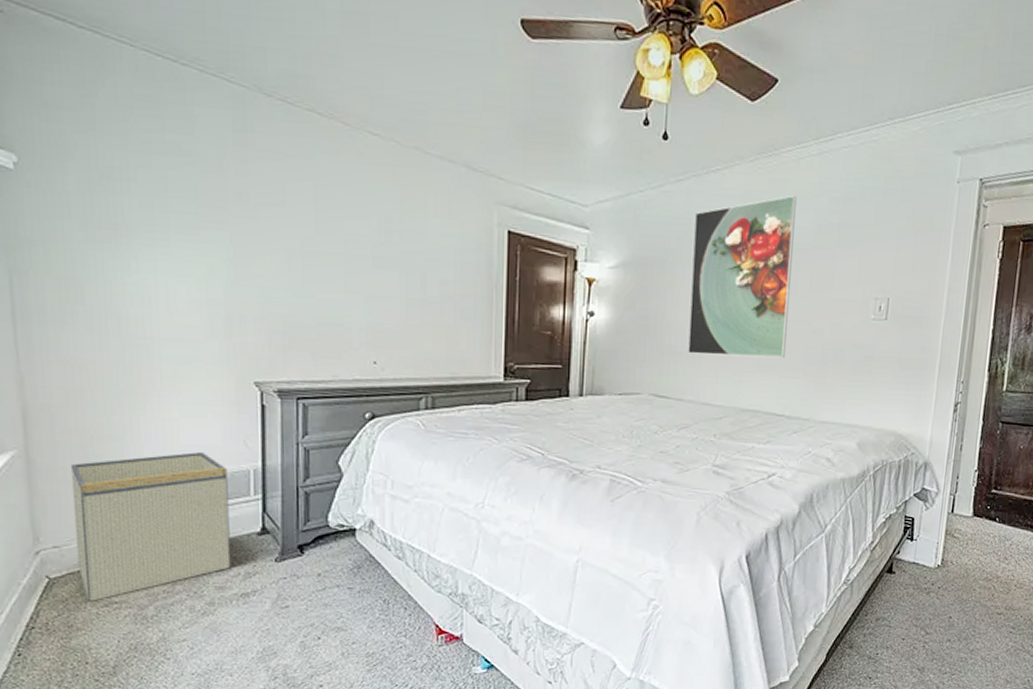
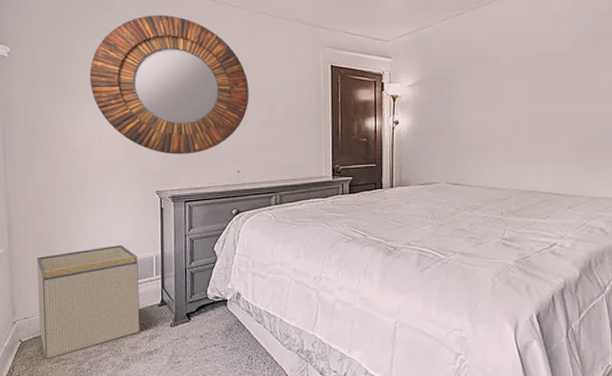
home mirror: none [150,131,392,335] -> present [89,14,249,155]
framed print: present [688,195,797,359] -> none [472,15,556,148]

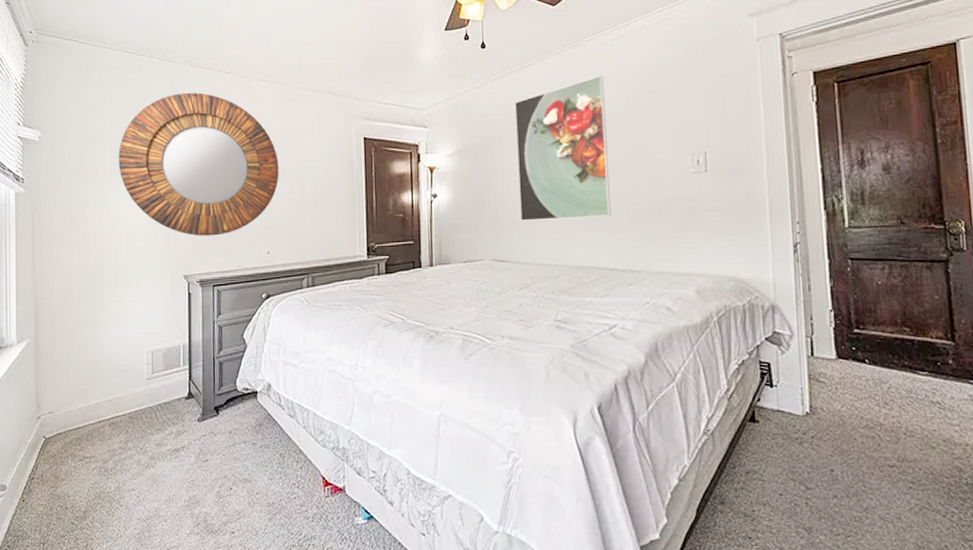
storage bin: present [36,245,140,359] -> none [62,334,167,457]
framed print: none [472,15,556,148] -> present [514,75,611,221]

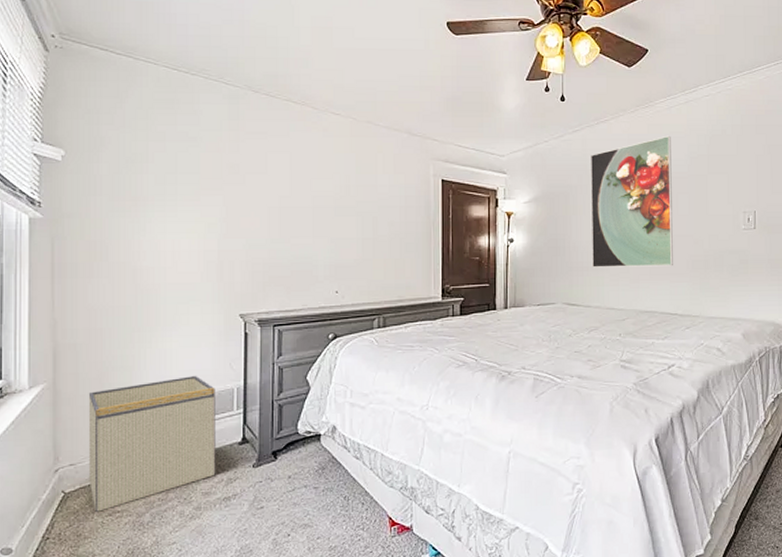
storage bin: none [62,334,167,457] -> present [88,376,216,512]
home mirror: present [118,92,279,236] -> none [163,119,351,273]

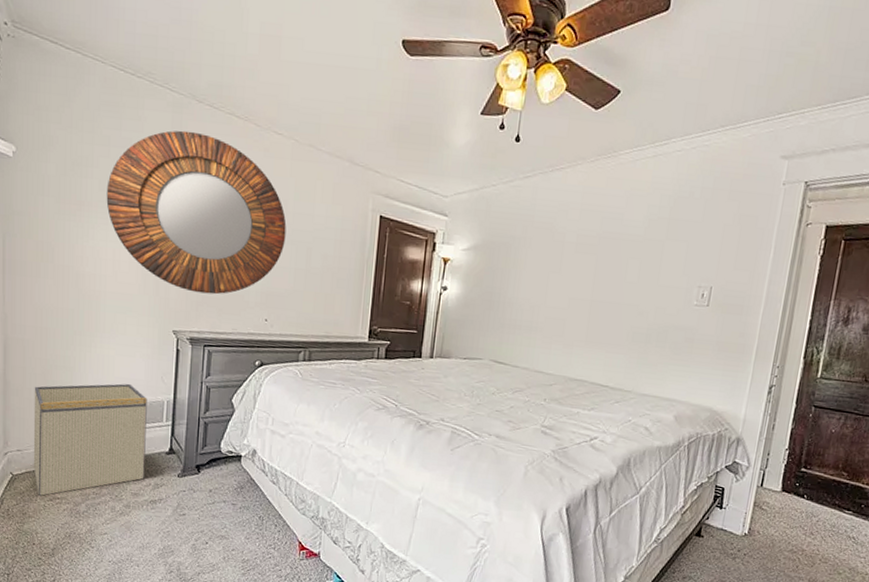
home mirror: none [163,119,351,273] -> present [106,130,287,295]
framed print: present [590,135,673,268] -> none [526,192,631,336]

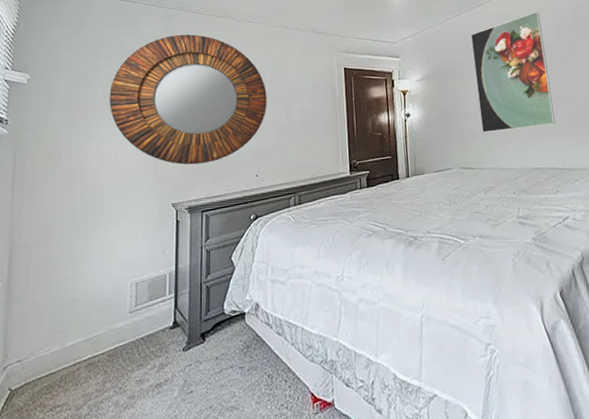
storage bin: present [33,383,147,496] -> none [33,265,150,408]
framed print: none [526,192,631,336] -> present [470,11,555,133]

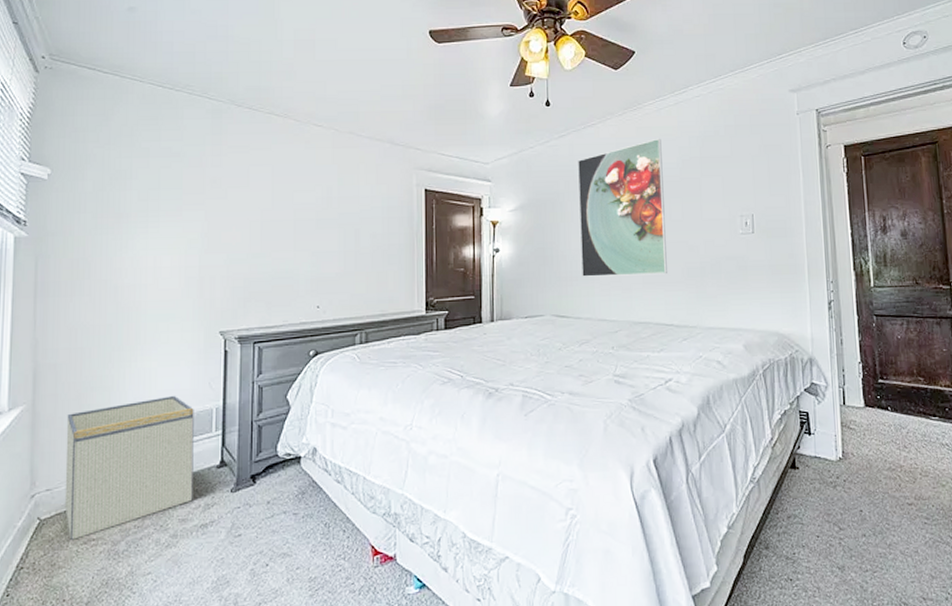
storage bin: none [33,265,150,408] -> present [64,396,194,540]
home mirror: present [109,34,267,165] -> none [146,133,332,289]

